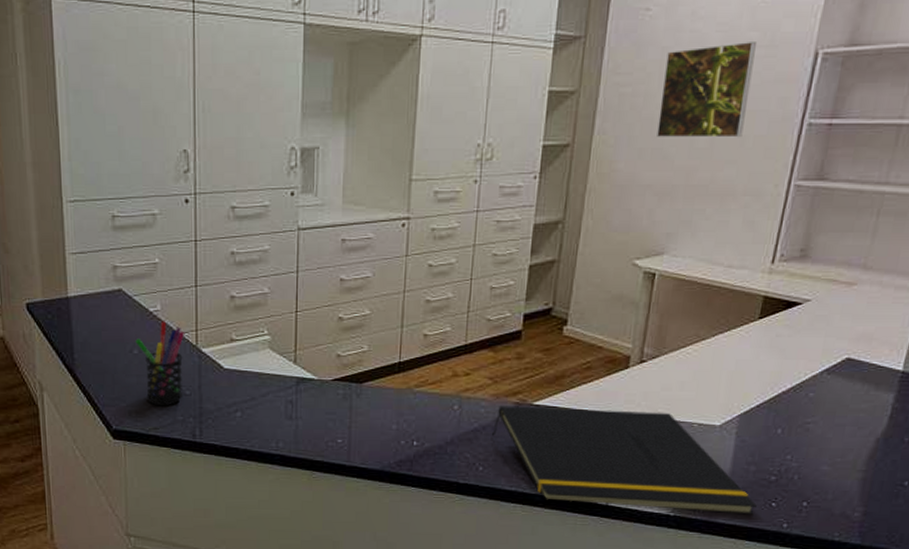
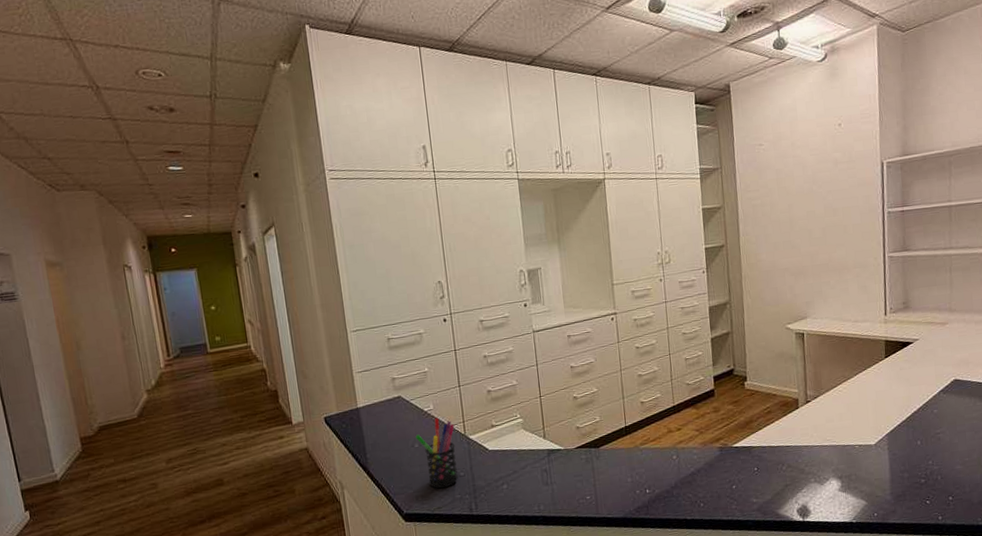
notepad: present [492,406,758,515] -> none [706,440,917,523]
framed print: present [657,42,756,138] -> none [780,160,844,233]

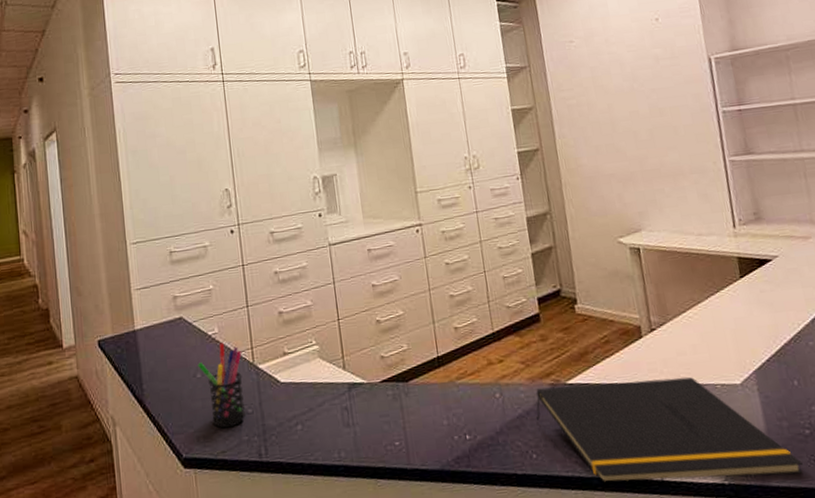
notepad: none [706,440,917,523] -> present [536,377,804,481]

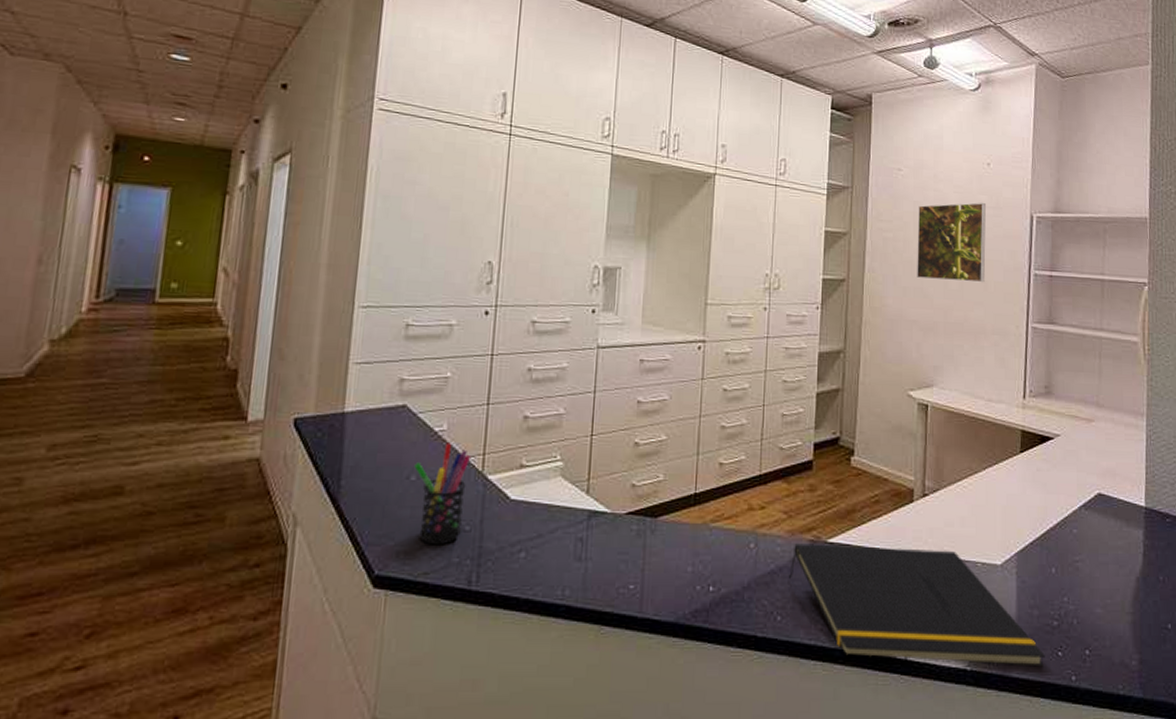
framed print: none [596,56,674,135] -> present [917,202,986,283]

